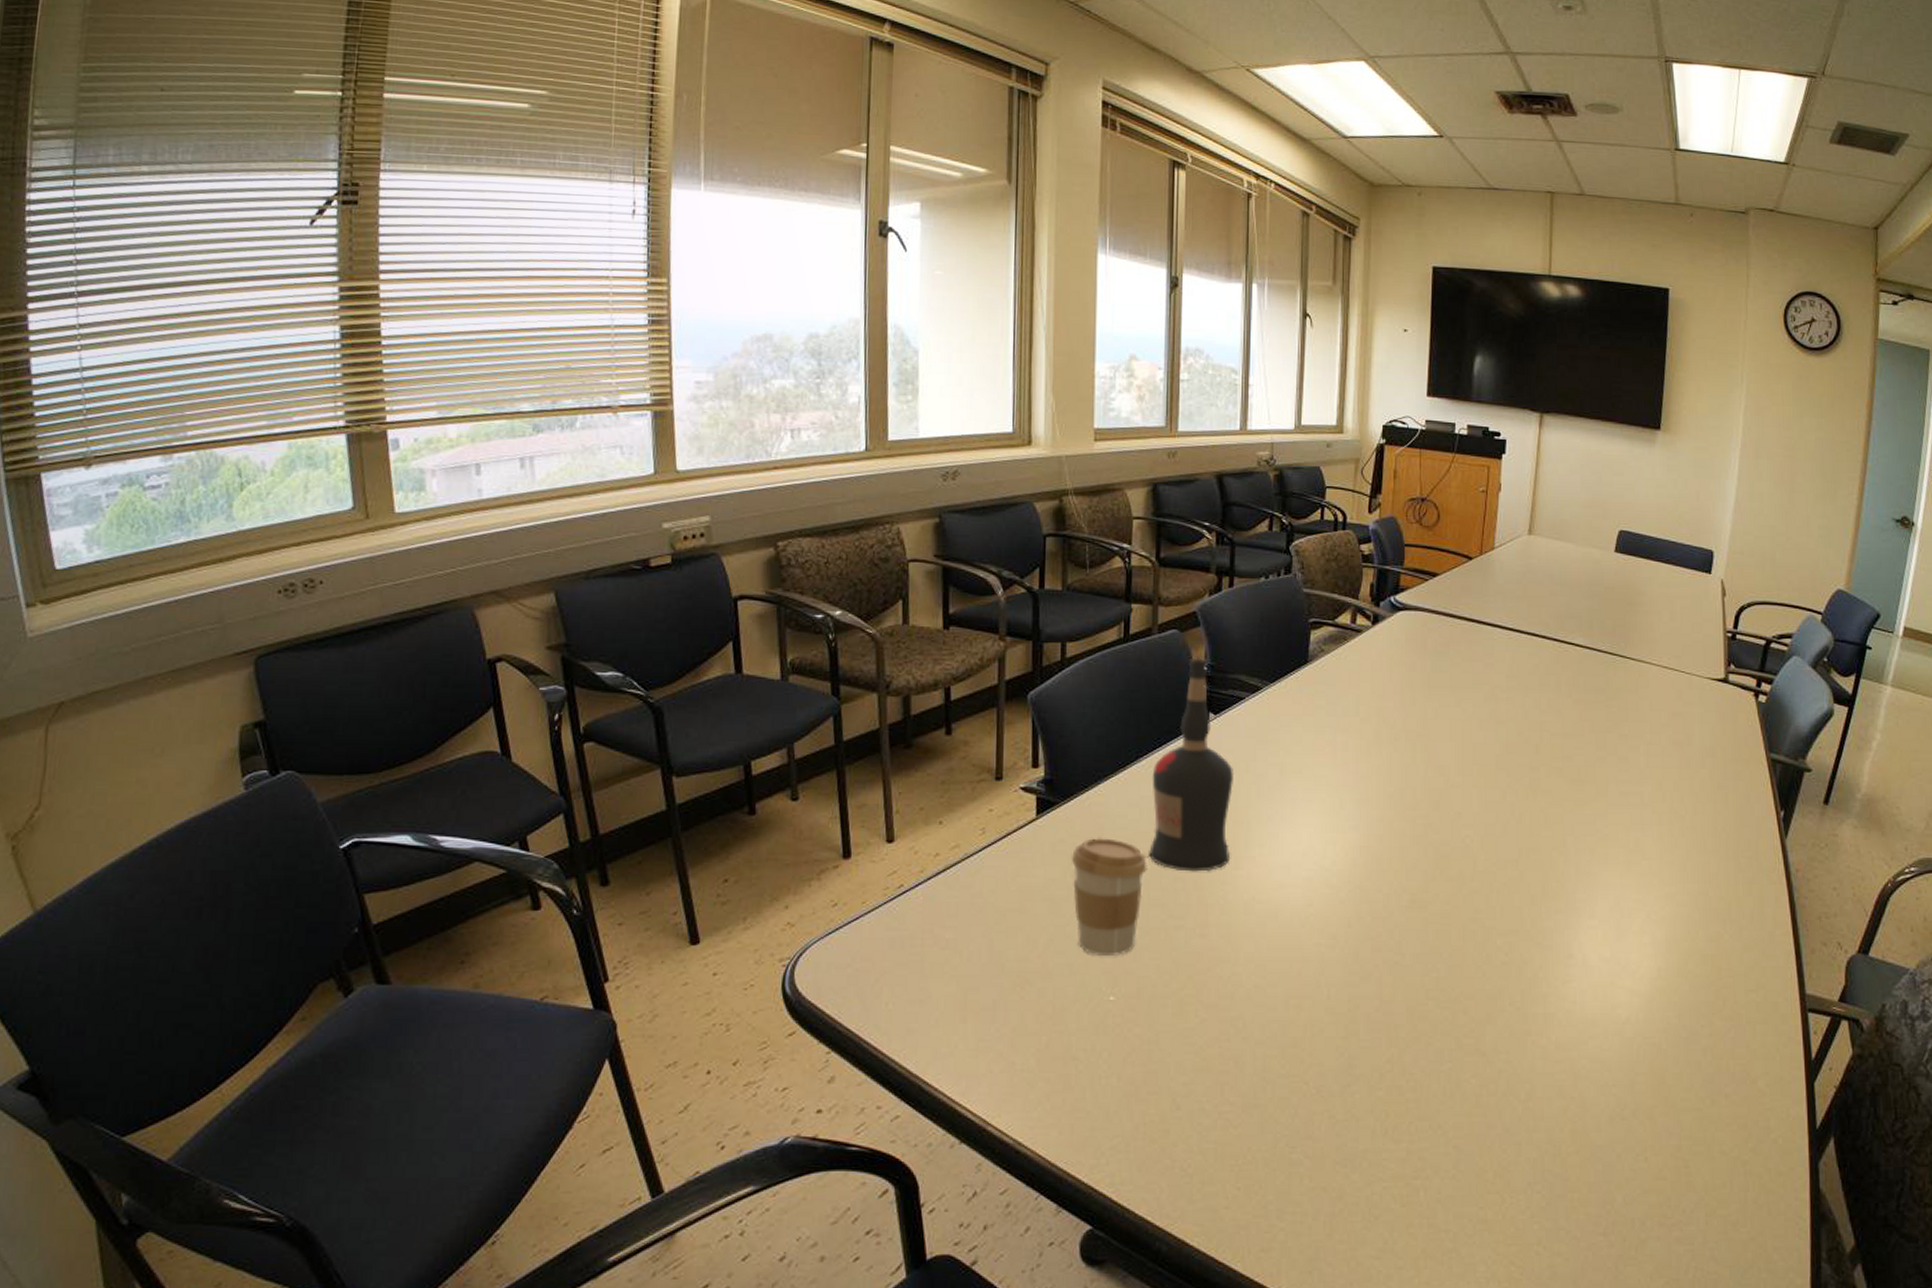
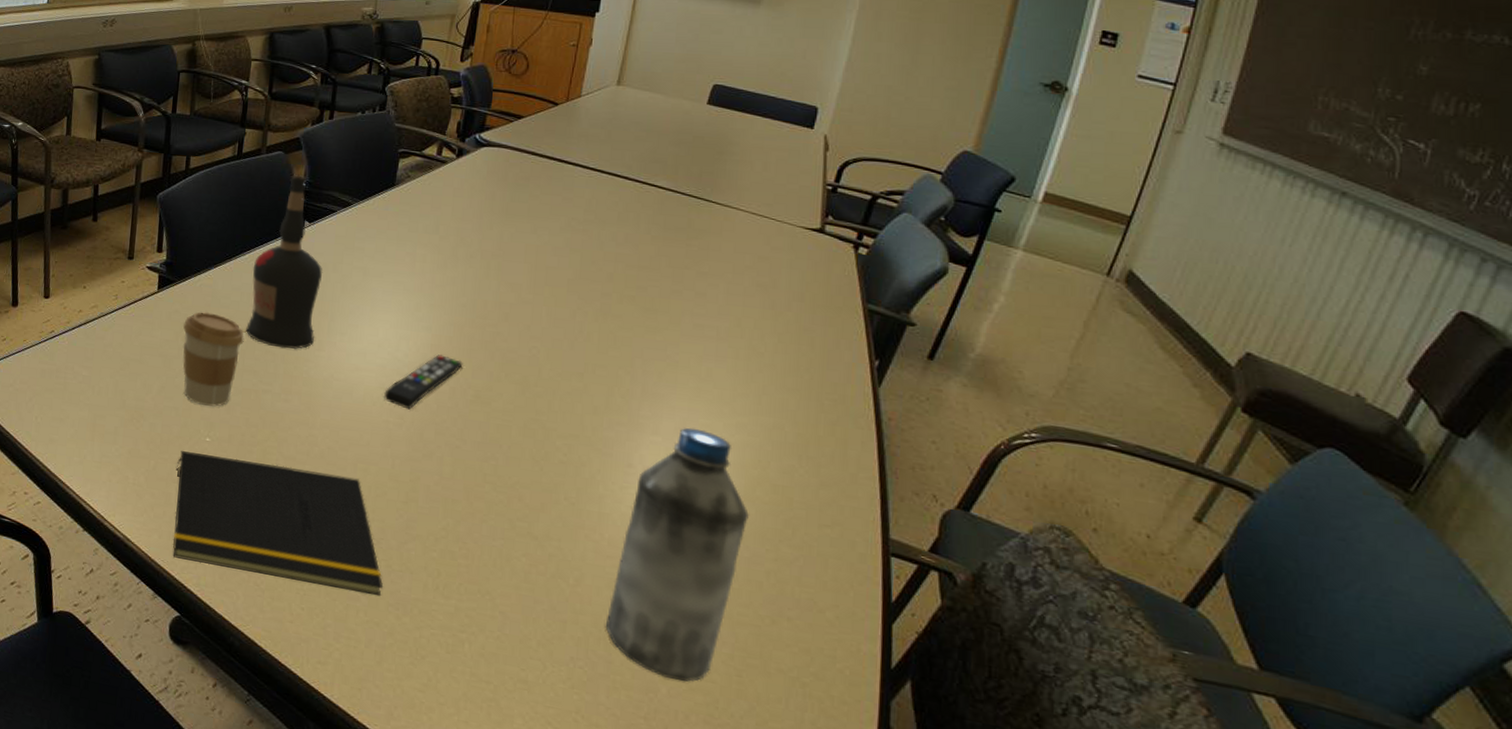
notepad: none [1074,1016,1328,1157] -> present [172,451,384,597]
remote control: none [1313,857,1395,927] -> present [384,354,463,410]
water bottle: none [1559,905,1685,1186] -> present [605,427,750,683]

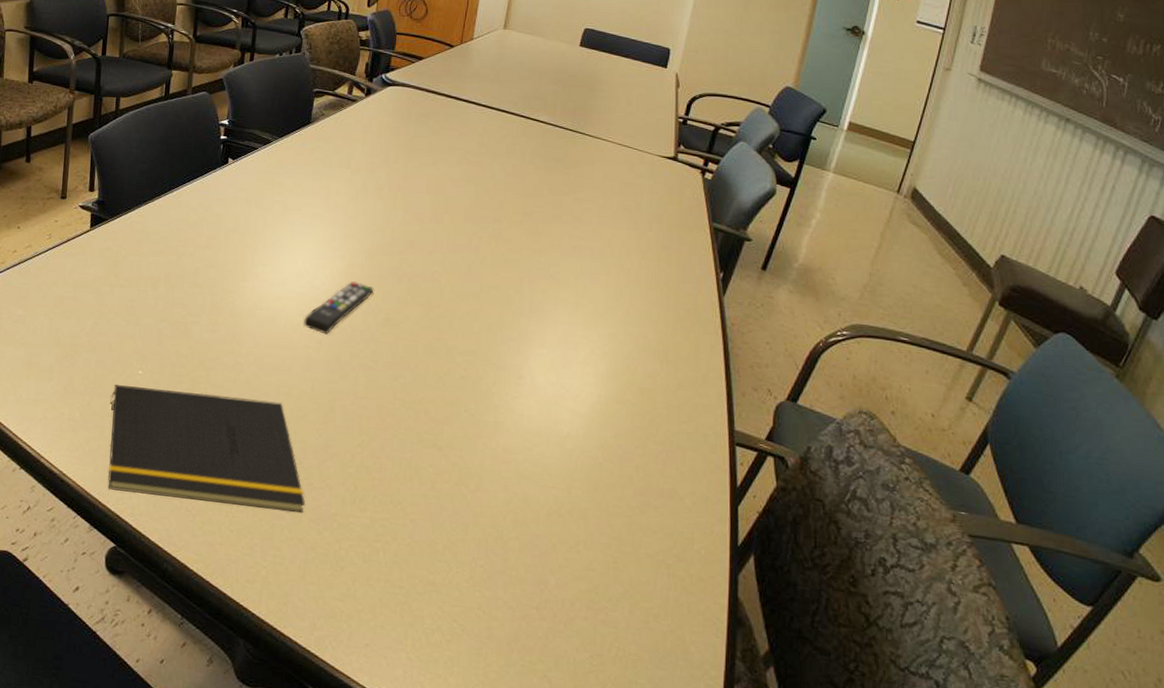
coffee cup: present [182,311,245,407] -> none [115,248,174,340]
liquor bottle: present [246,175,323,350] -> none [175,114,246,282]
water bottle: present [605,427,750,683] -> none [501,339,622,573]

